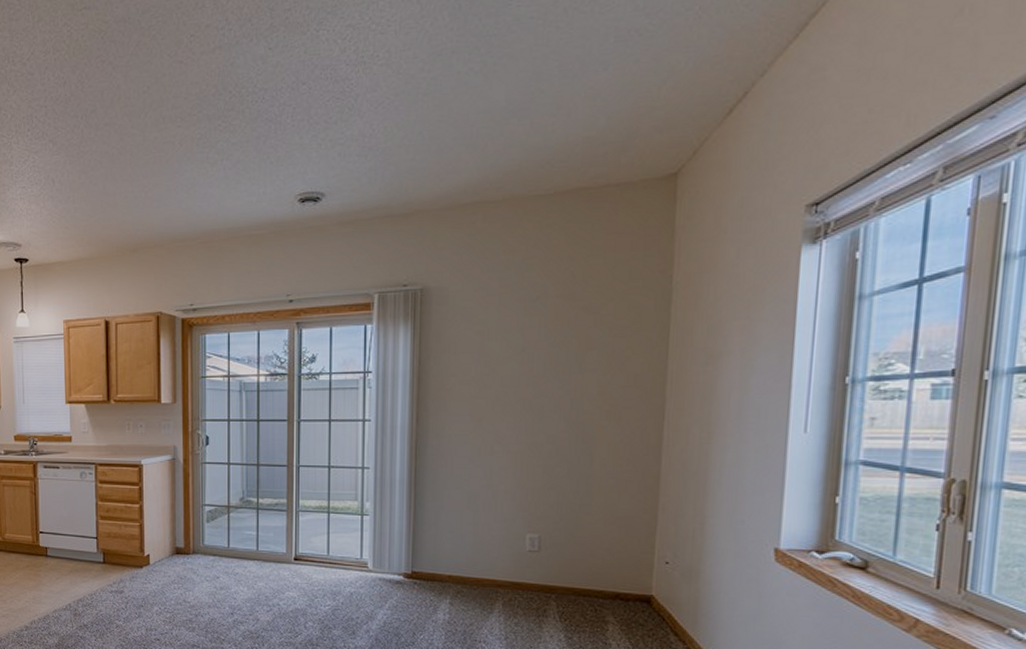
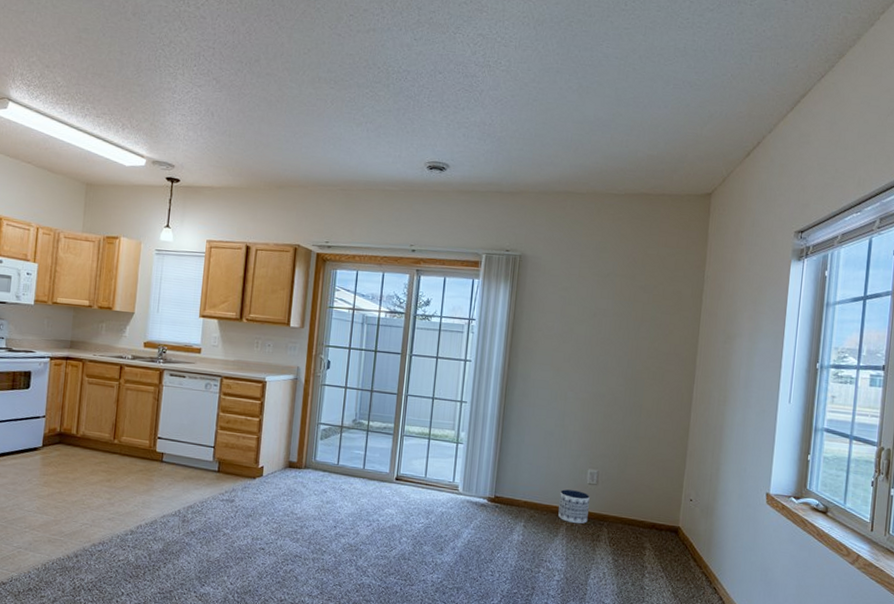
planter: none [492,559,531,598] -> present [558,489,590,524]

